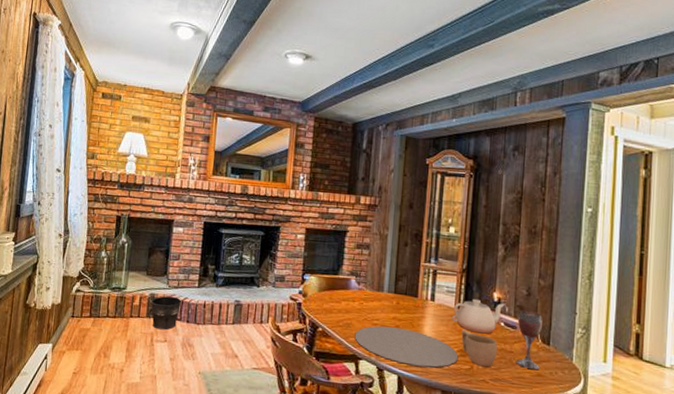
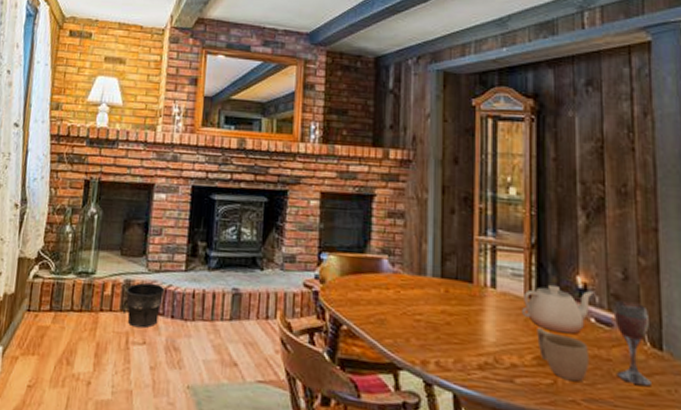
placemat: present [354,326,459,368] -> none [391,322,535,383]

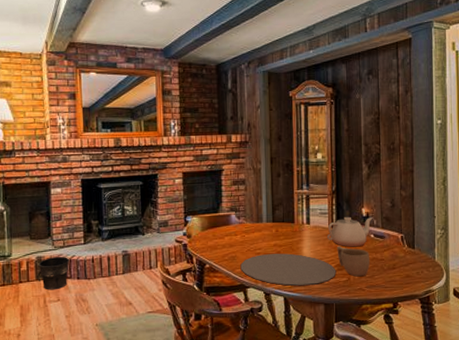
placemat: none [391,322,535,383] -> present [240,253,336,286]
cup: present [613,300,653,387] -> none [385,220,409,273]

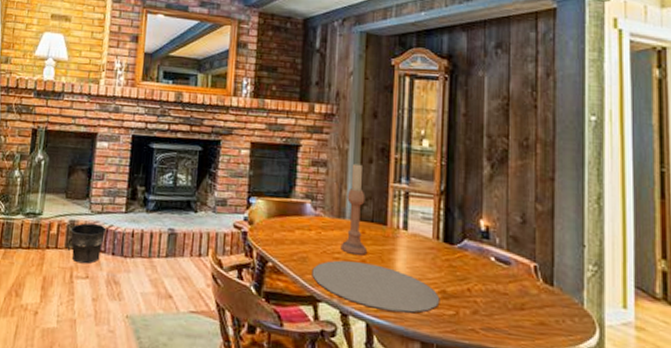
candlestick: none [260,178,281,248] -> present [340,163,368,255]
teapot: present [326,216,373,247] -> none [429,227,495,271]
cup: present [337,245,370,277] -> none [442,264,488,313]

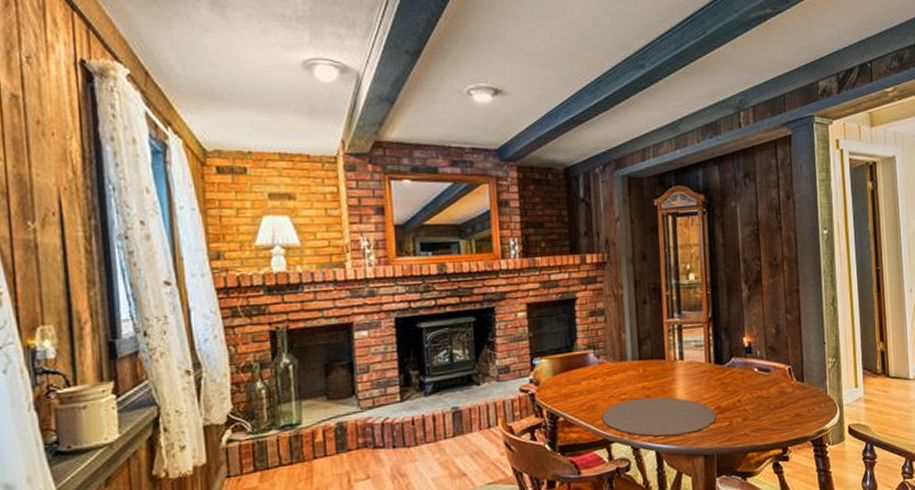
bucket: present [66,223,107,264] -> none [337,419,382,466]
candlestick: present [340,163,368,255] -> none [625,306,651,393]

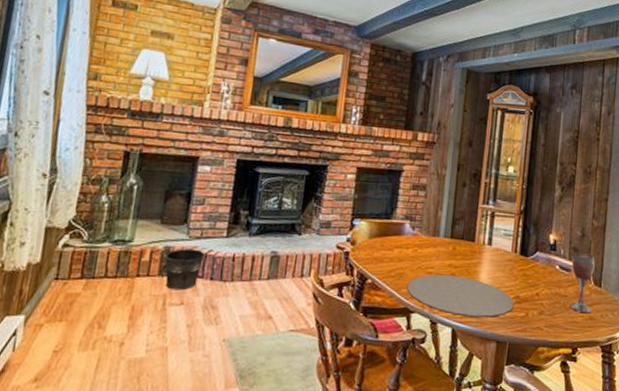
bucket: none [337,419,382,466] -> present [159,248,206,291]
cup: none [769,349,798,412] -> present [569,252,595,314]

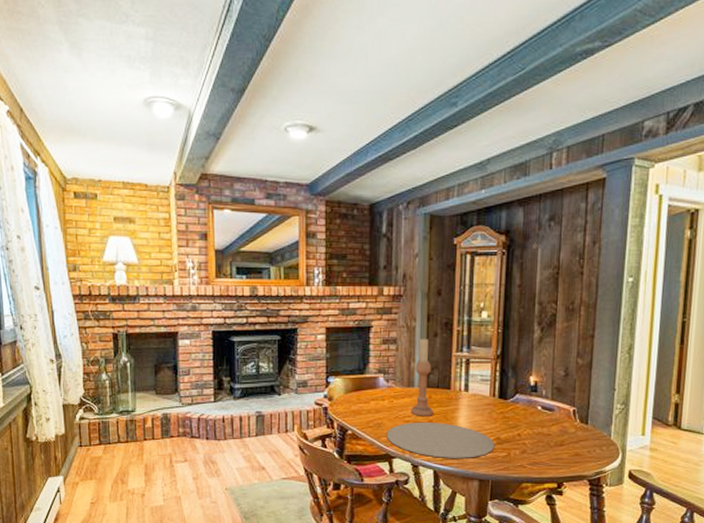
bucket: present [159,248,206,291] -> none [162,414,198,450]
candlestick: none [433,187,458,269] -> present [410,338,434,416]
cup: present [569,252,595,314] -> none [553,391,581,450]

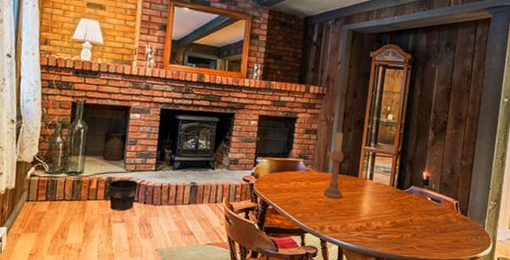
bucket: none [162,414,198,450] -> present [104,179,139,211]
placemat: present [386,423,495,459] -> none [301,203,391,238]

